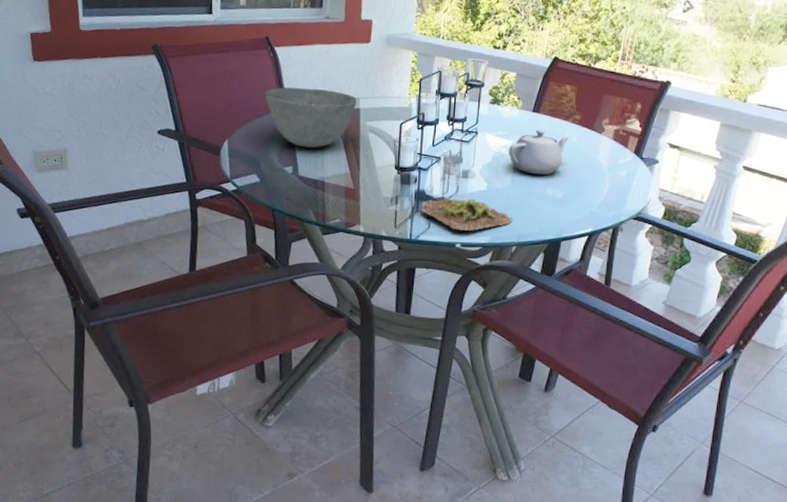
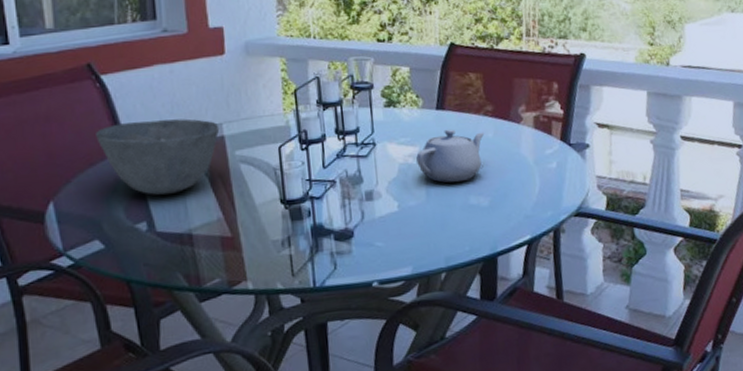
succulent plant: present [421,198,513,231] -> none [321,223,436,266]

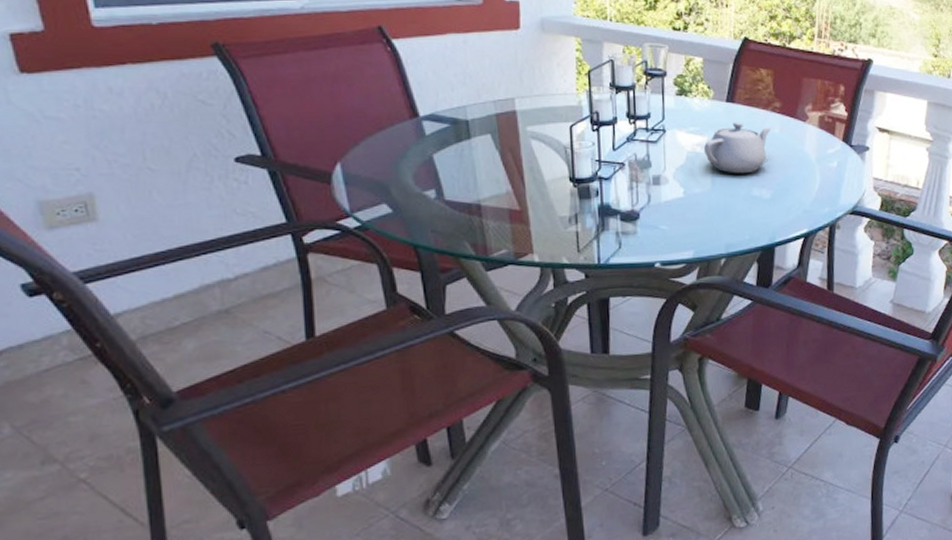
bowl: present [96,118,220,196] -> none [386,90,512,165]

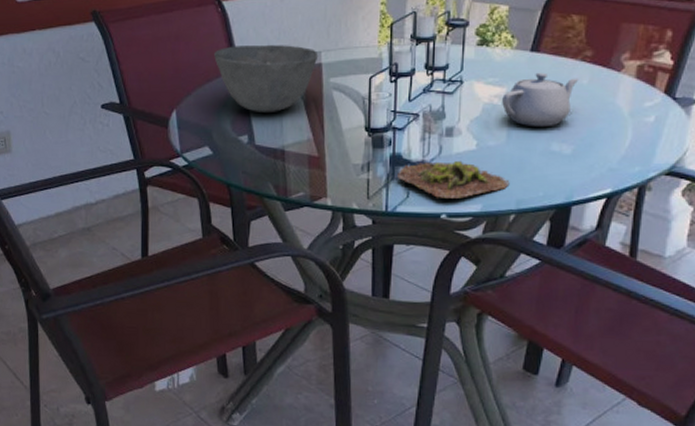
bowl: none [386,90,512,165] -> present [214,45,319,114]
succulent plant: none [607,208,718,247] -> present [397,160,510,199]

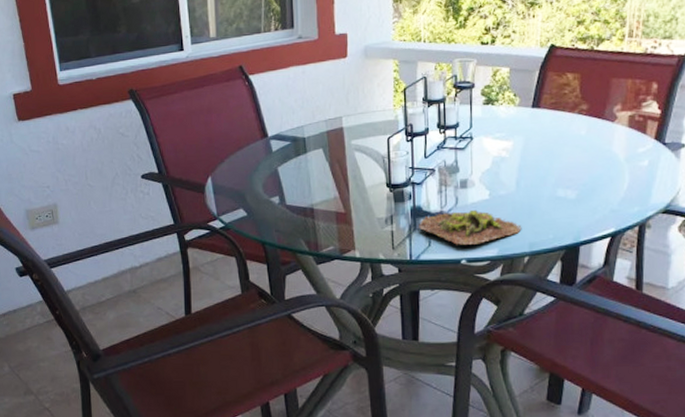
bowl: present [214,45,319,114] -> none [244,112,340,176]
teapot: present [502,72,579,128] -> none [509,126,578,176]

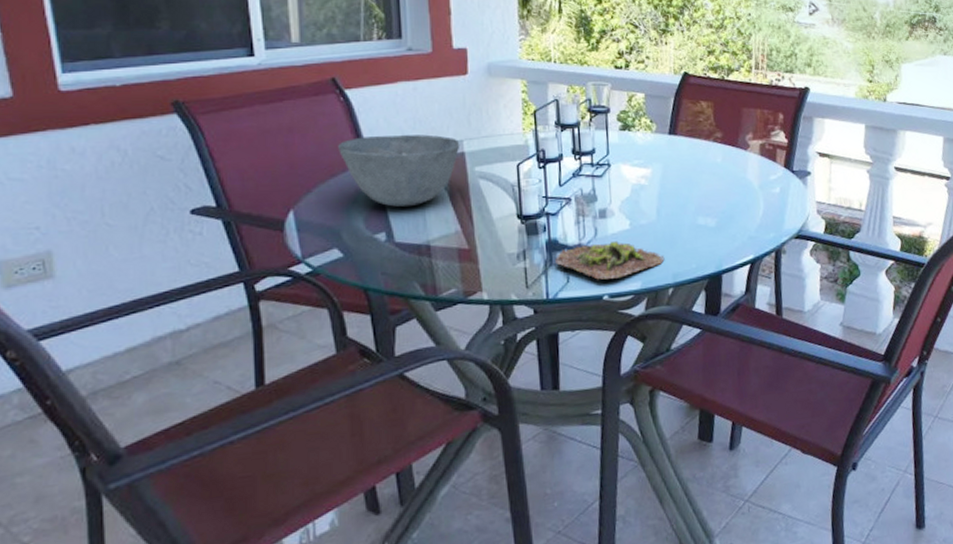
bowl: none [244,112,340,176] -> present [338,134,461,208]

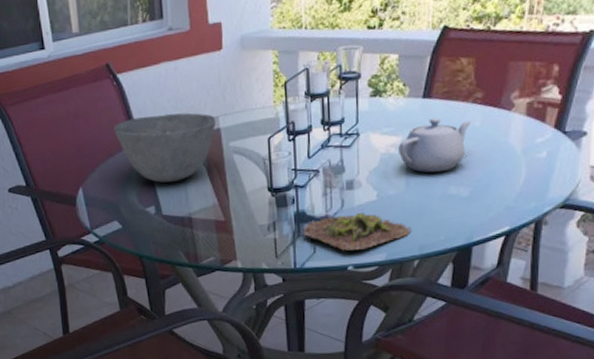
teapot: none [648,153,714,204] -> present [399,118,472,173]

